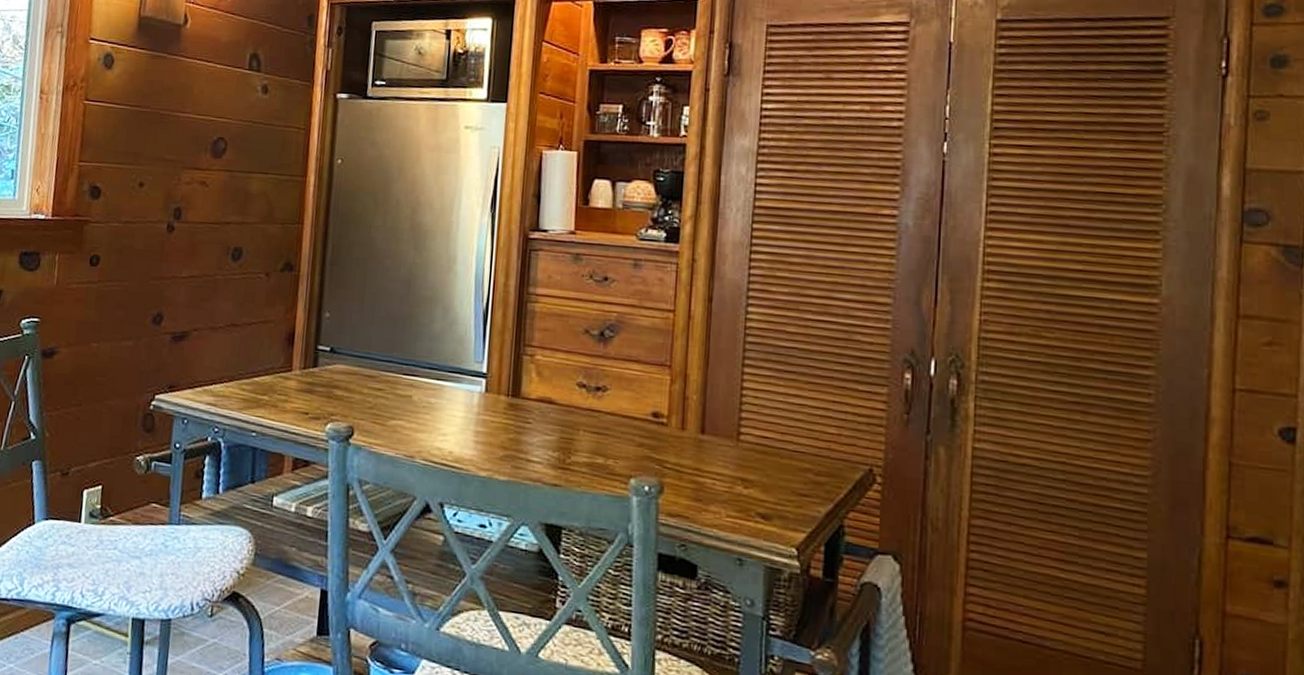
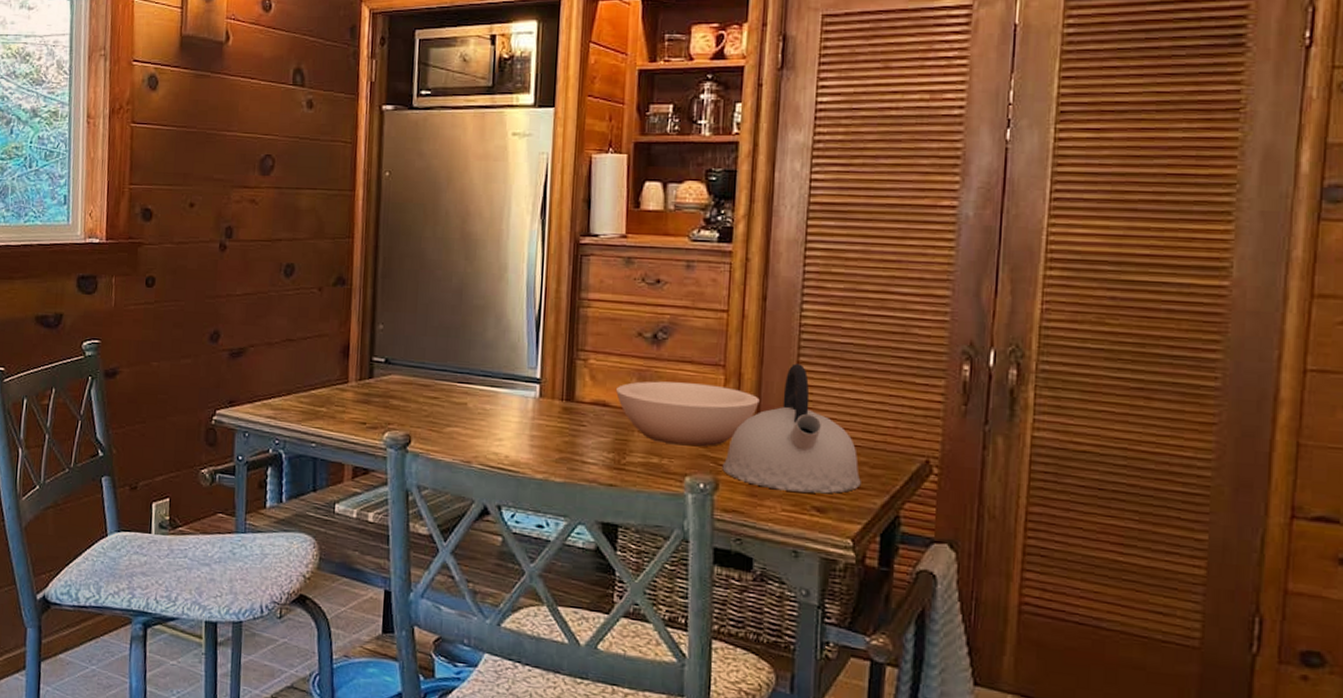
bowl: none [562,379,705,448] -> present [616,381,760,447]
kettle: none [667,366,805,501] -> present [722,363,861,494]

